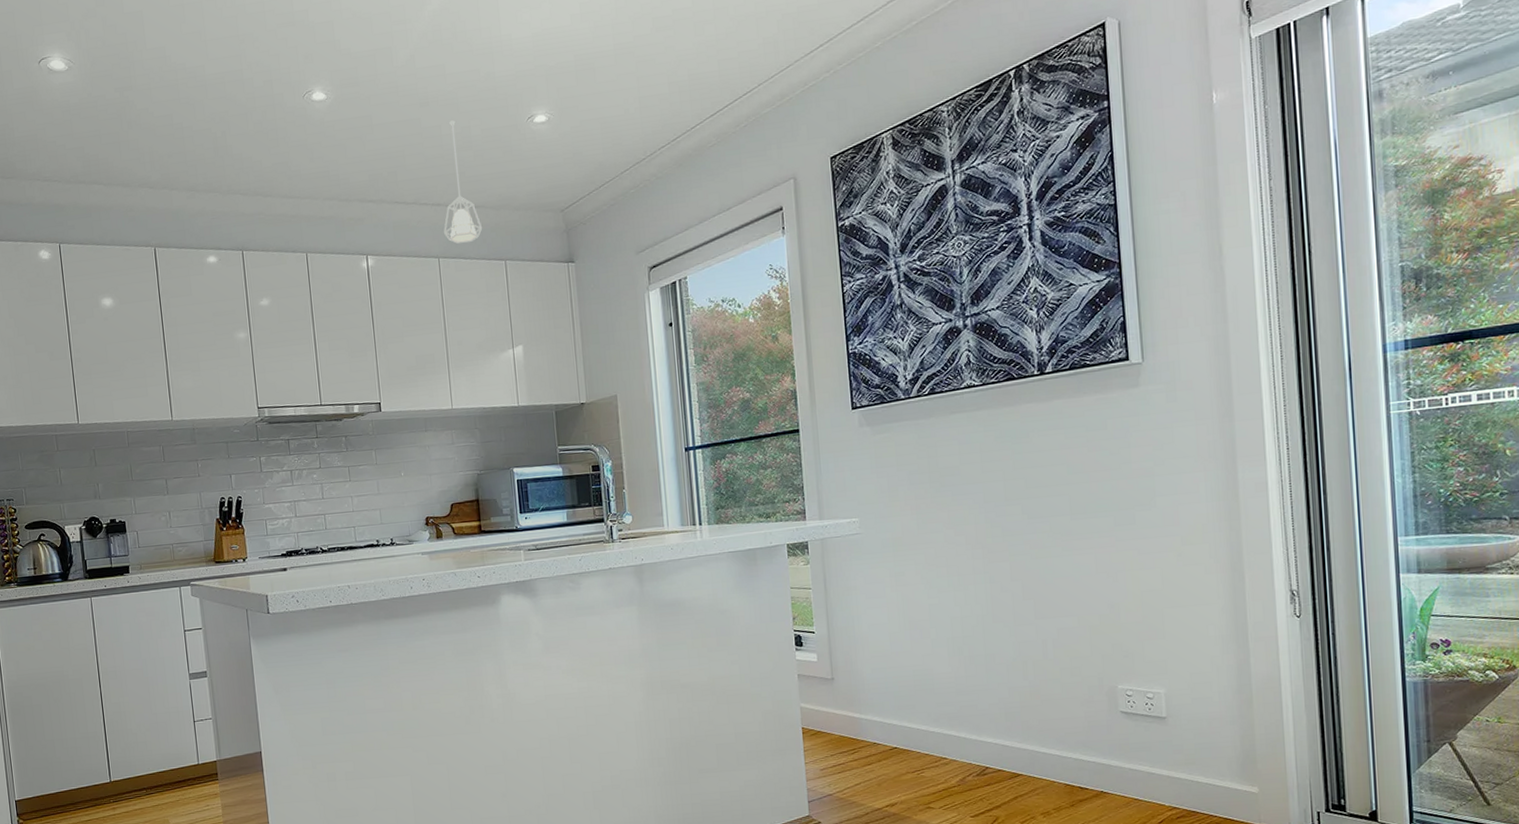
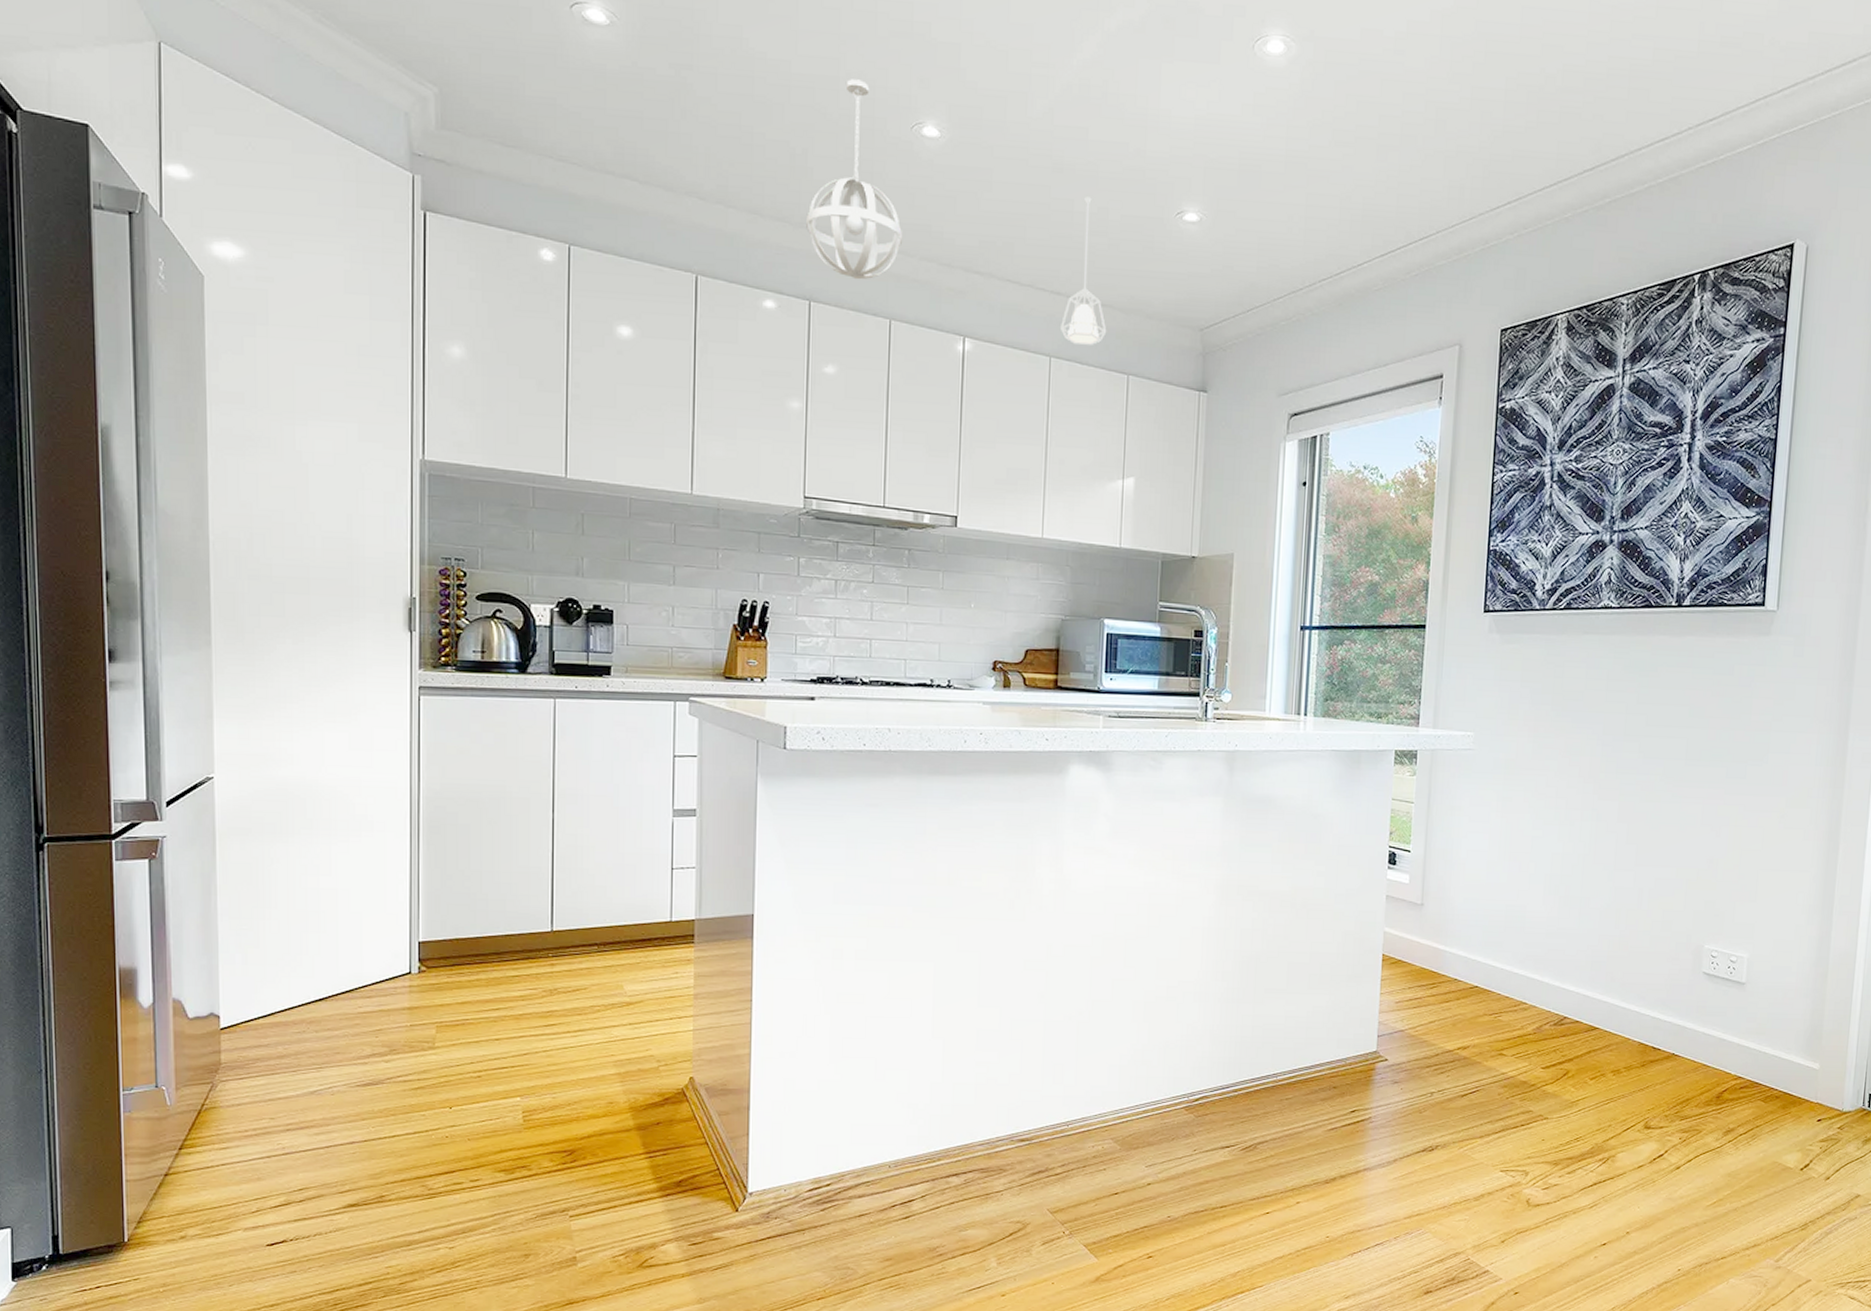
pendant light: none [231,67,308,227] -> present [806,79,902,280]

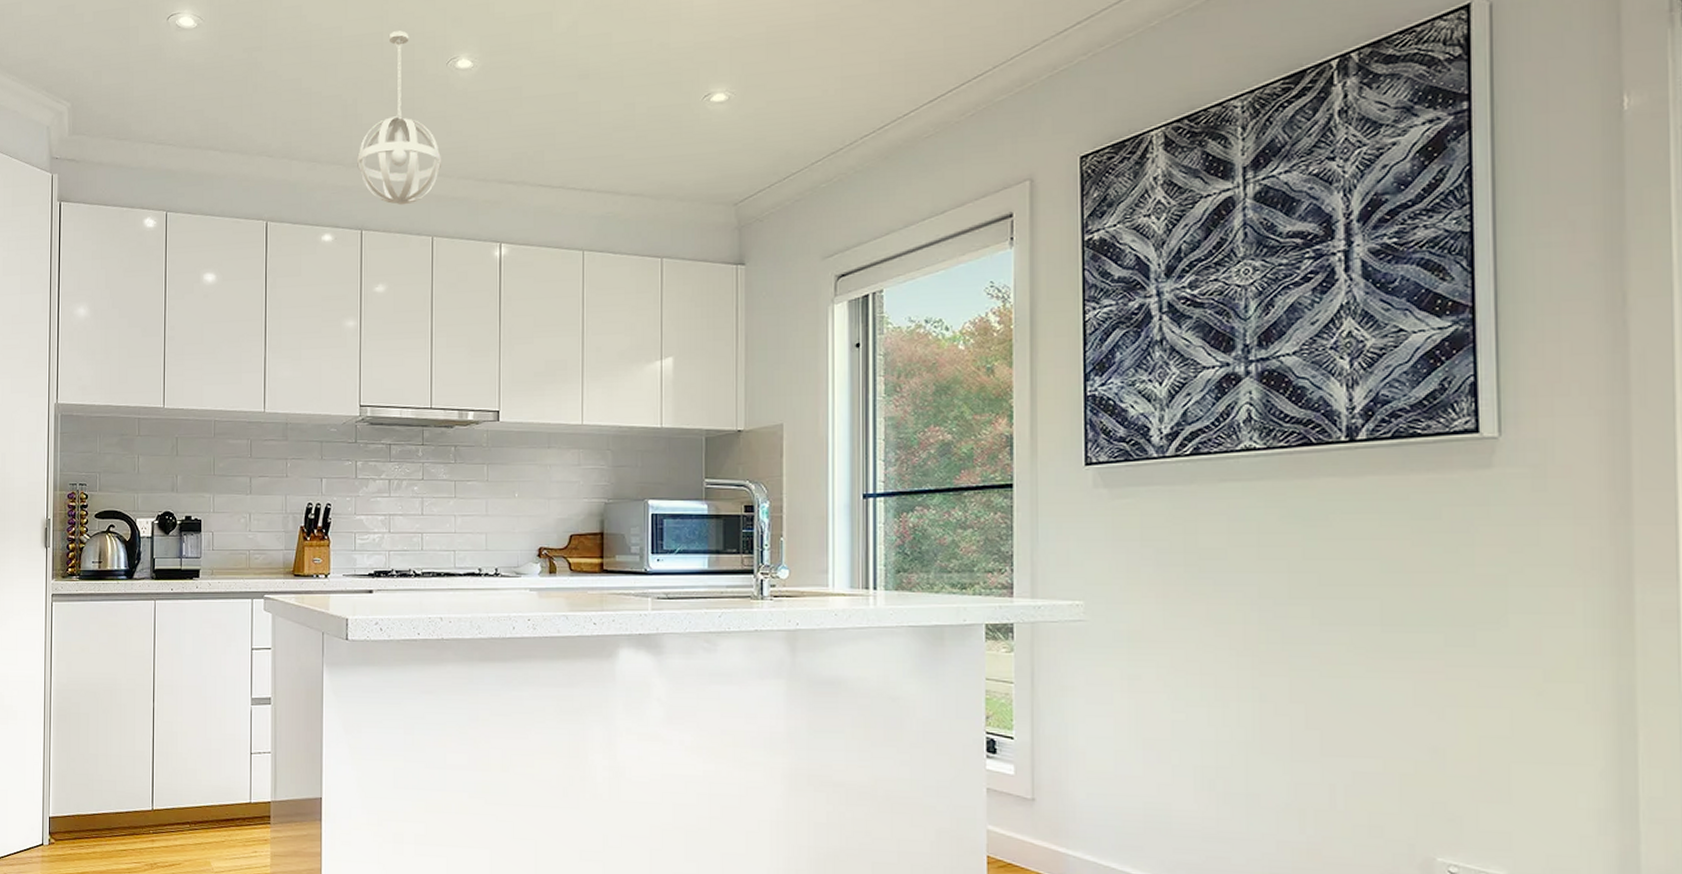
pendant lamp: present [1061,197,1107,345] -> none [592,96,639,235]

